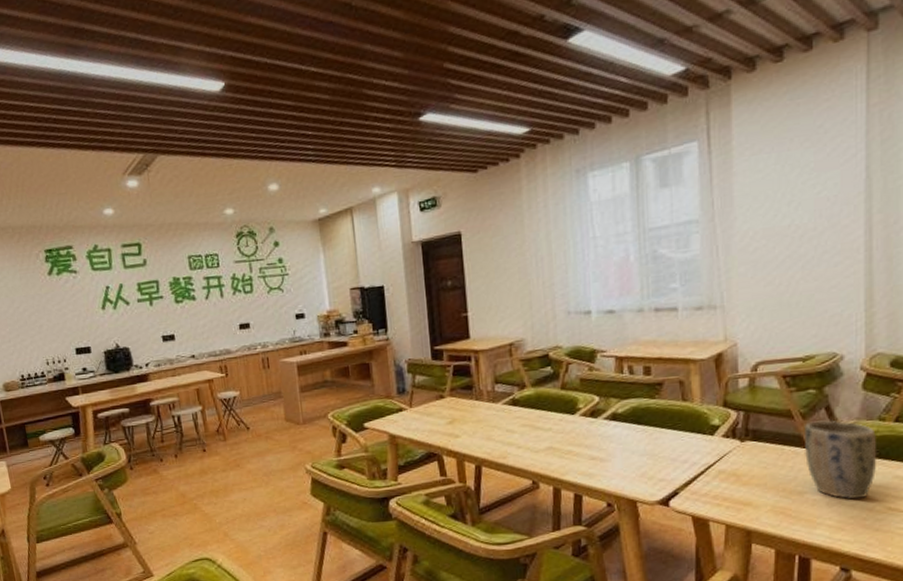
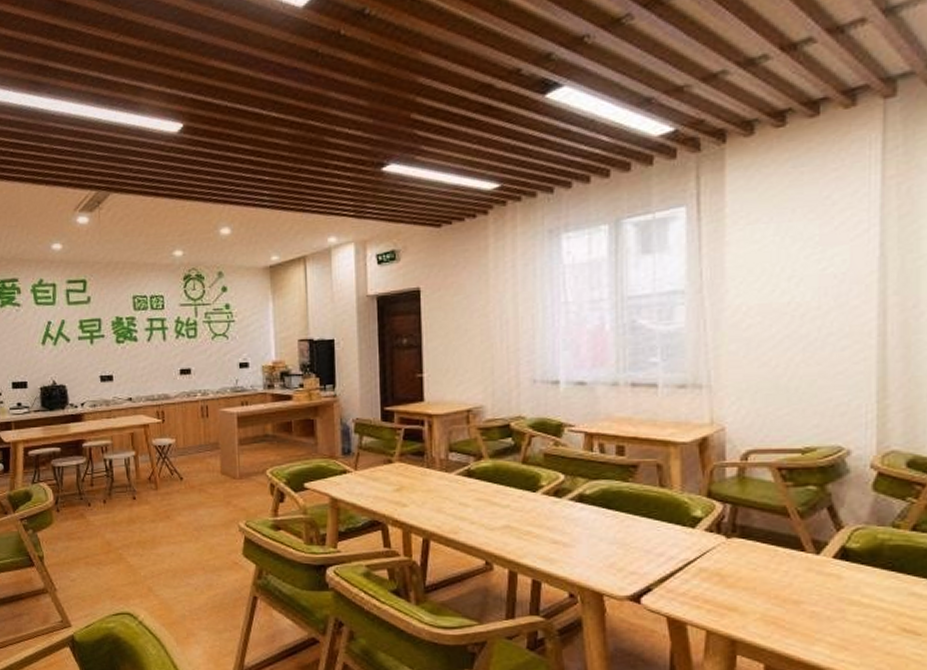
plant pot: present [805,420,877,500] -> none [803,522,890,616]

